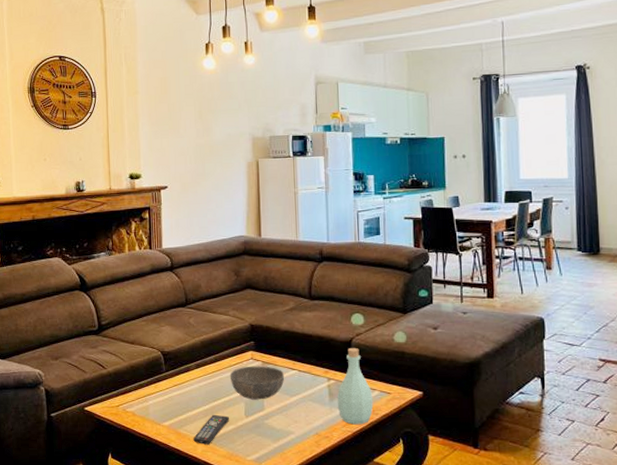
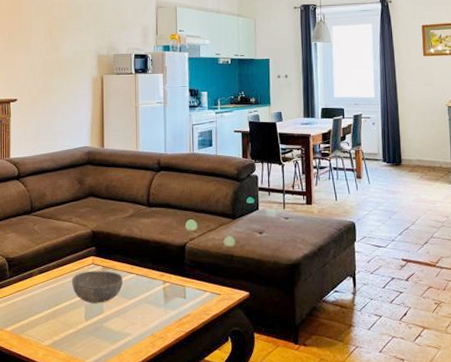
remote control: present [193,414,229,445] -> none [34,318,70,349]
bottle: present [337,347,374,425] -> none [171,251,205,325]

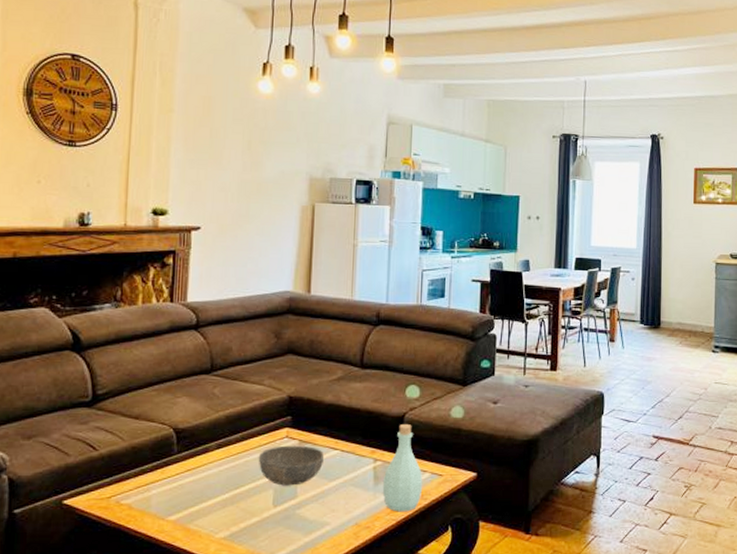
bottle: none [171,251,205,325] -> present [382,423,423,512]

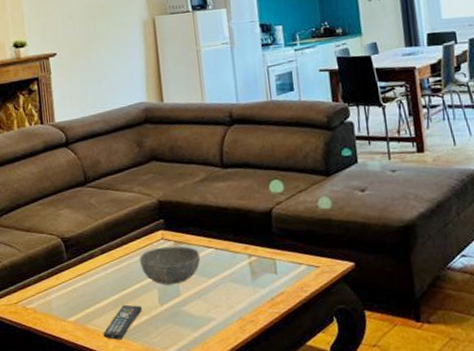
remote control: none [205,504,253,542] -> present [103,304,142,340]
bottle: present [382,423,423,512] -> none [260,218,302,305]

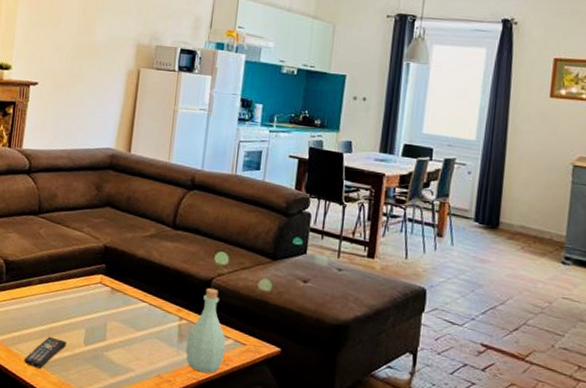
bowl: present [139,246,201,285] -> none [73,290,134,329]
bottle: none [260,218,302,305] -> present [185,288,226,374]

